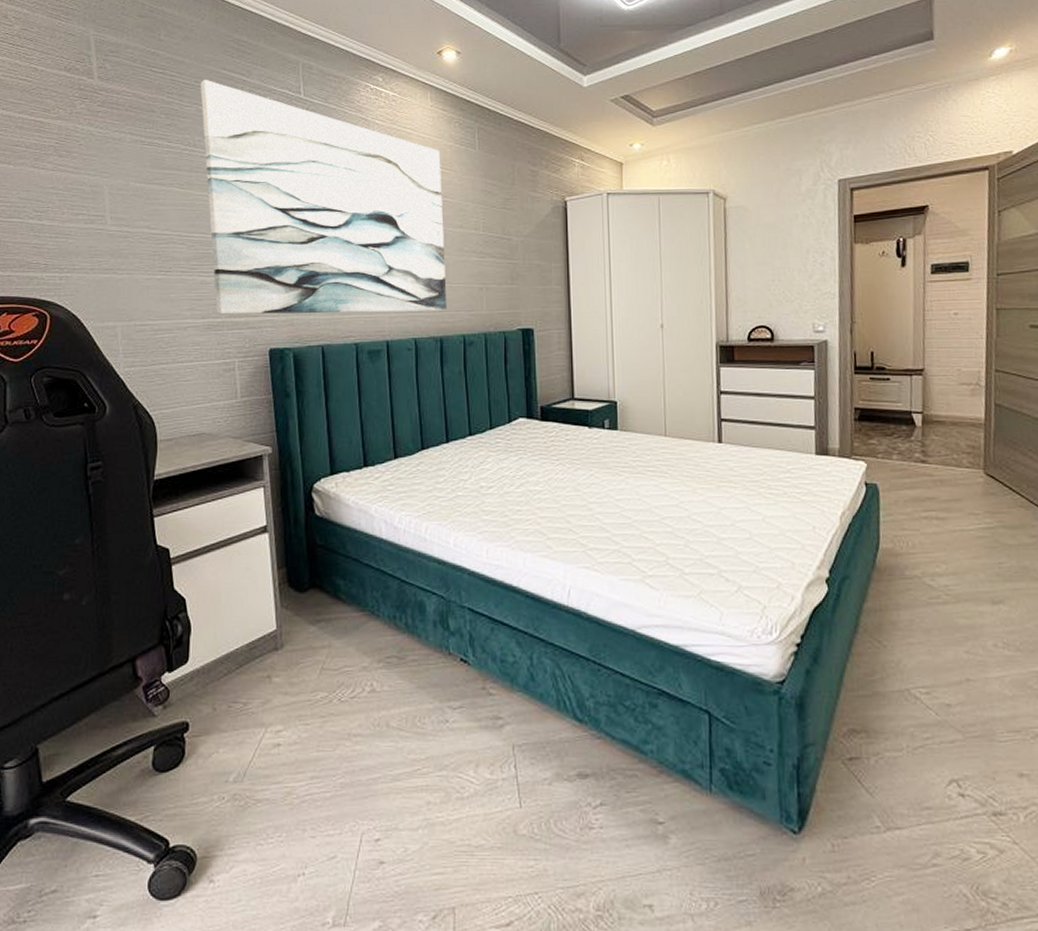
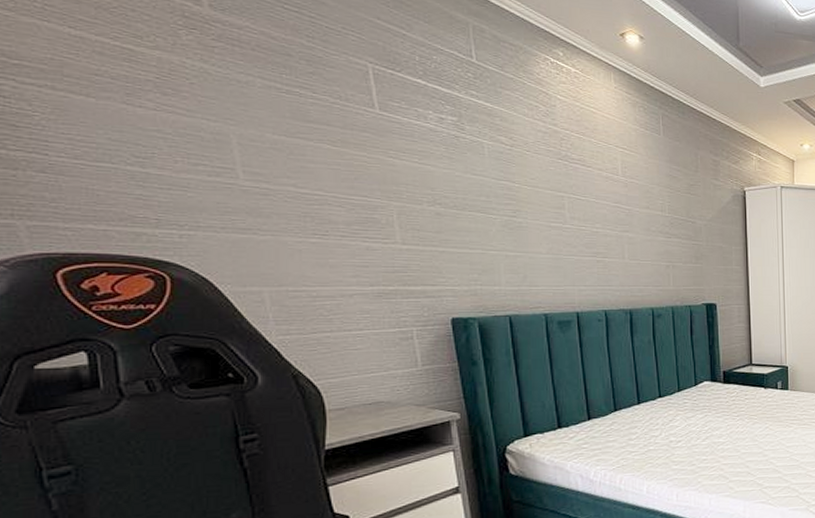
wall art: present [200,80,447,315] -> none [348,27,635,287]

